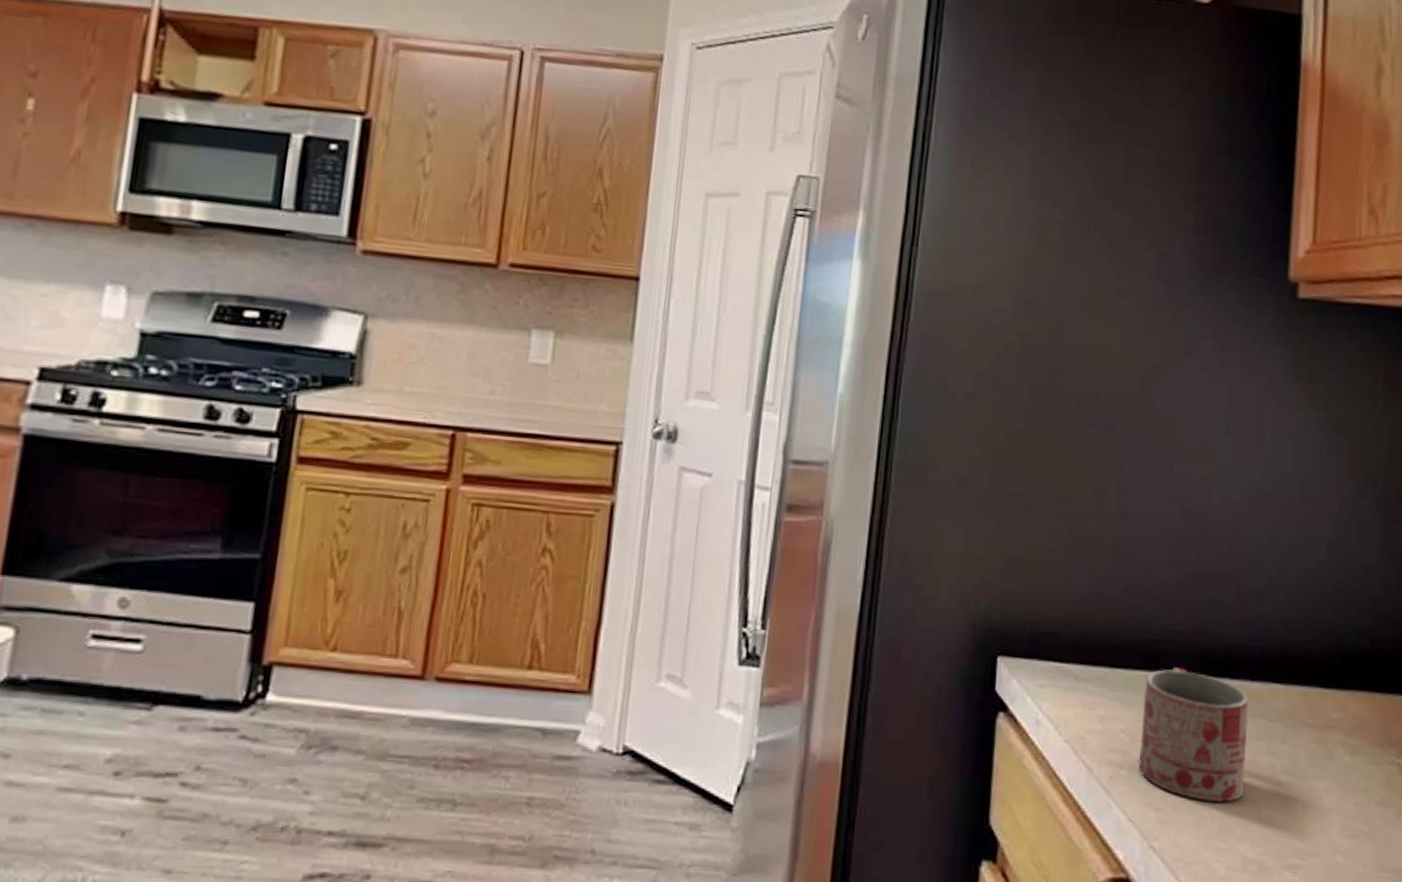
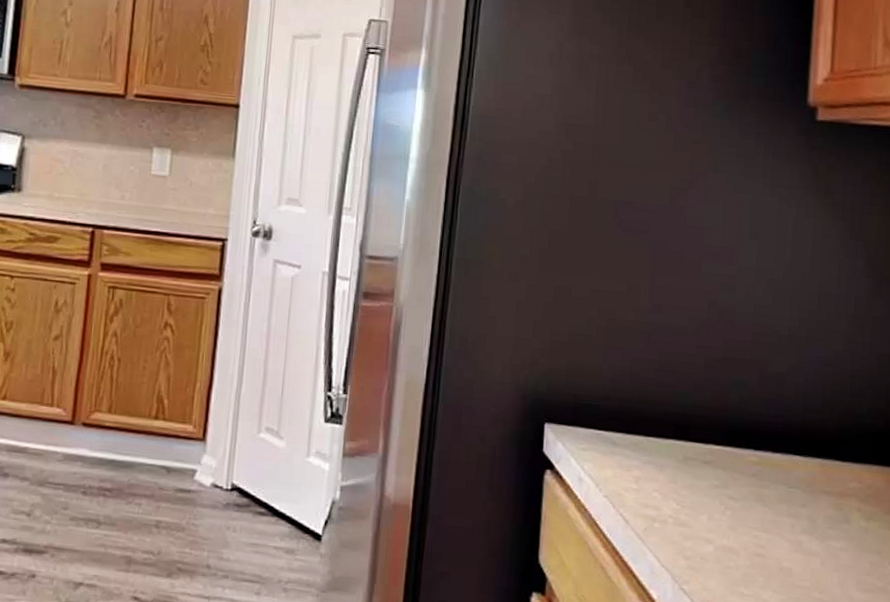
mug: present [1138,667,1249,802] -> none [670,438,771,555]

